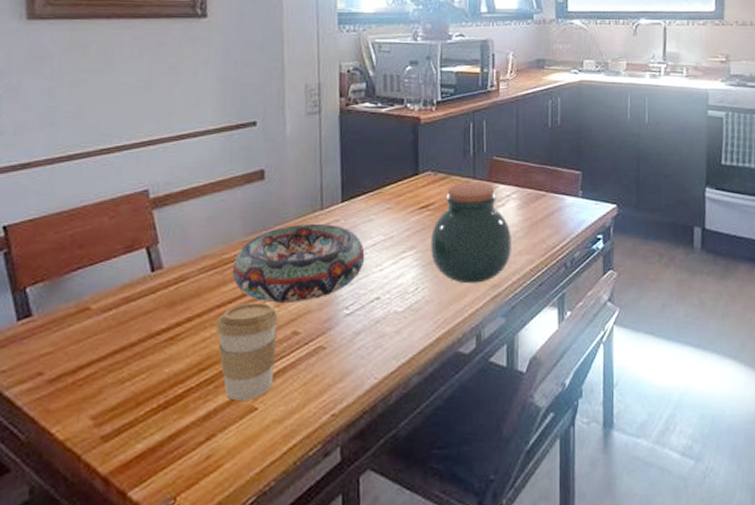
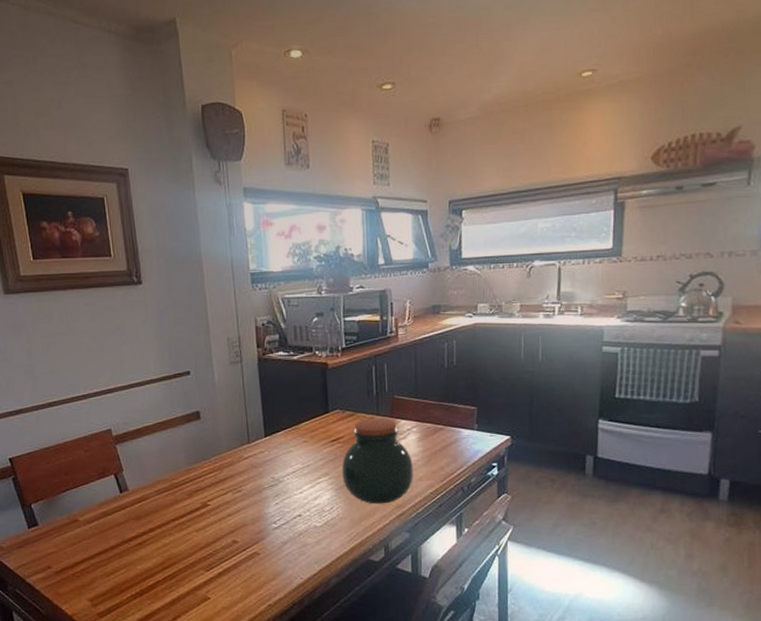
coffee cup: present [216,302,280,401] -> none [173,517,222,592]
decorative bowl: present [232,223,365,303] -> none [181,454,287,518]

